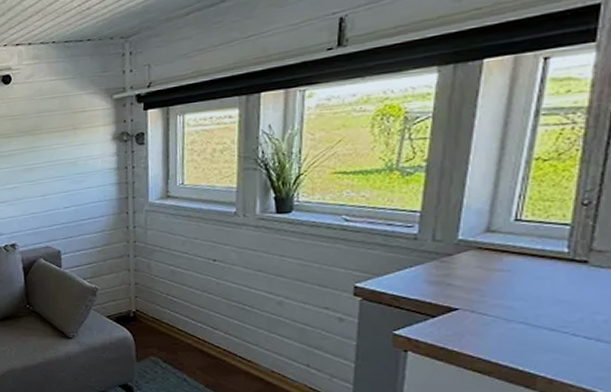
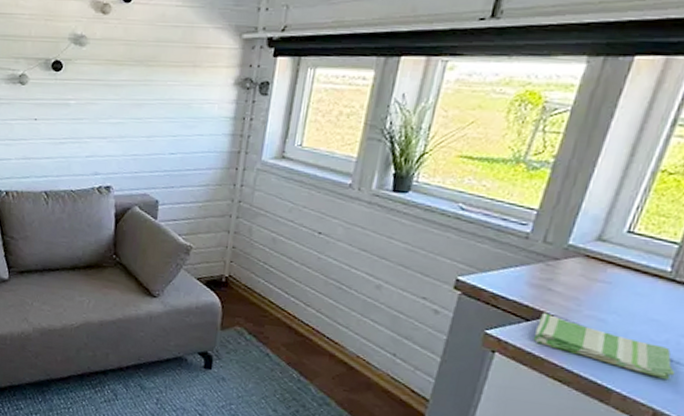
dish towel: none [443,307,598,357] -> present [533,312,676,379]

